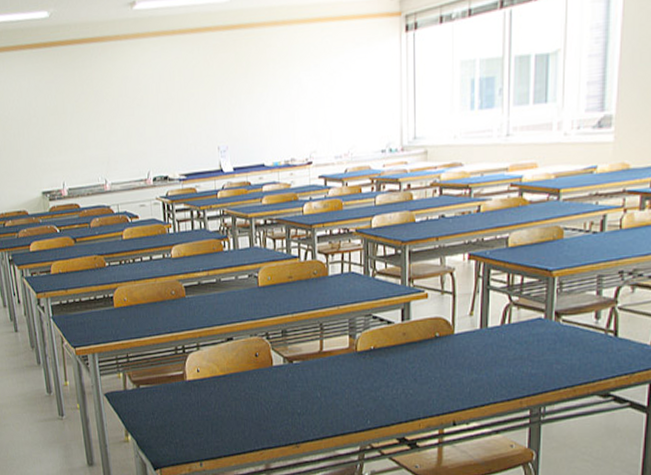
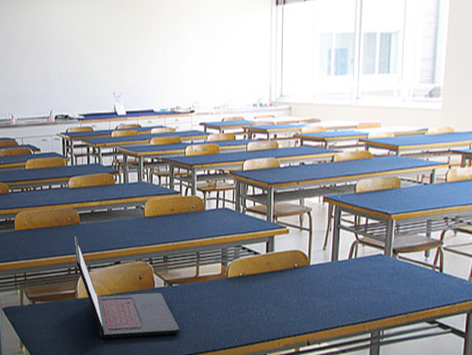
laptop: none [179,311,303,424] -> present [73,236,179,339]

